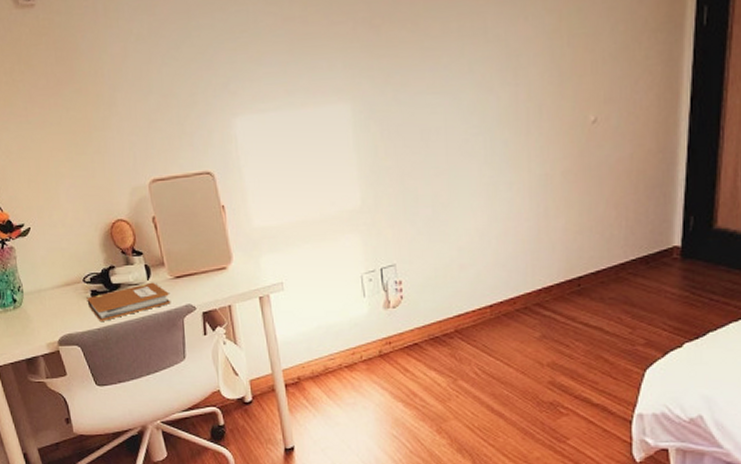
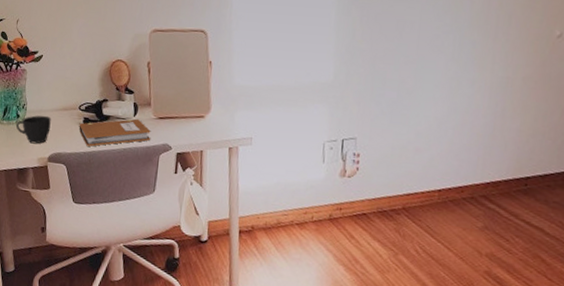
cup: none [13,295,55,329] -> present [15,115,51,144]

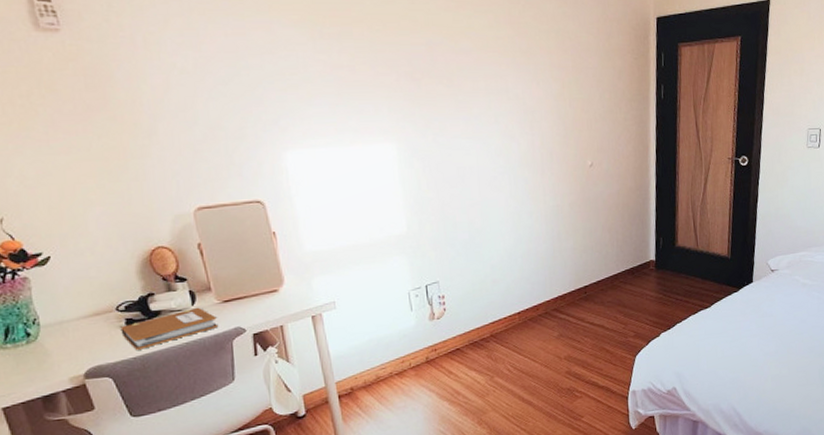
cup: present [15,115,51,144] -> none [26,326,81,363]

